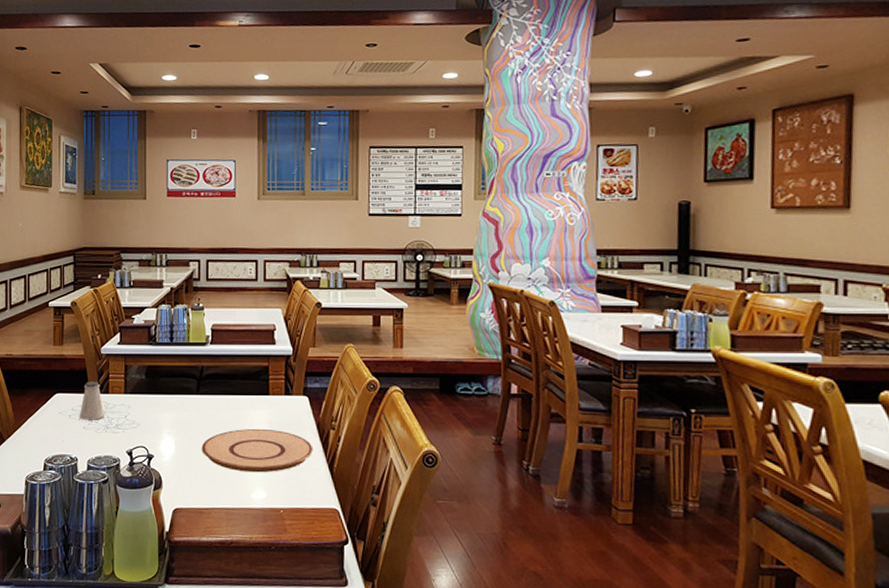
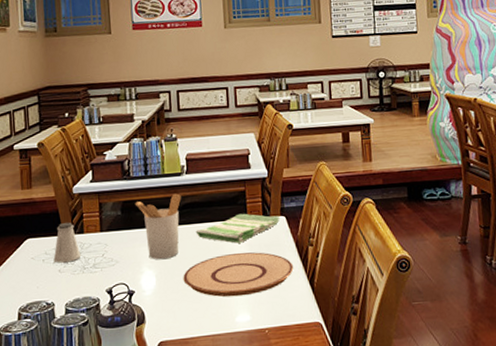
utensil holder: none [159,363,205,428] -> present [134,193,181,260]
dish towel: none [216,389,303,419] -> present [195,213,280,244]

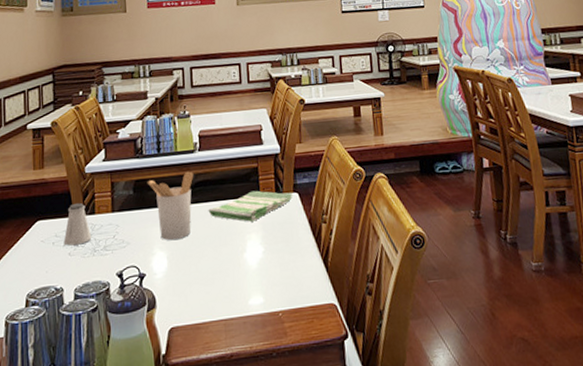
plate: present [183,252,294,297] -> none [195,230,307,279]

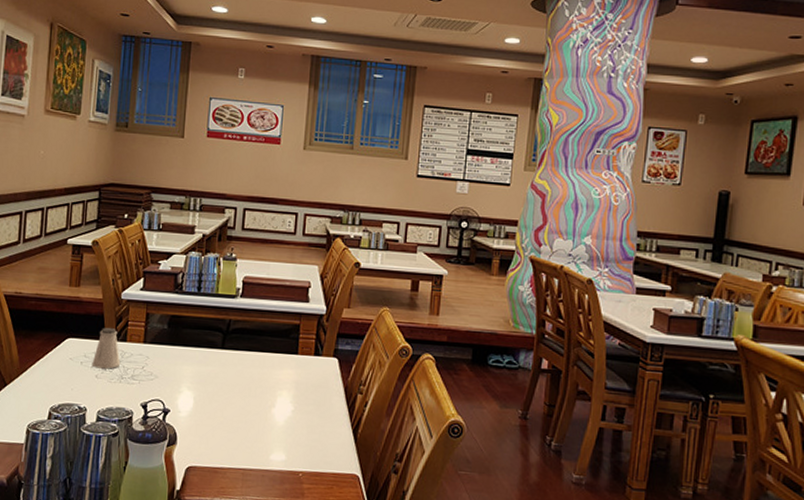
utensil holder: present [147,171,194,241] -> none [183,316,232,383]
dish towel: present [208,190,293,222] -> none [241,347,333,379]

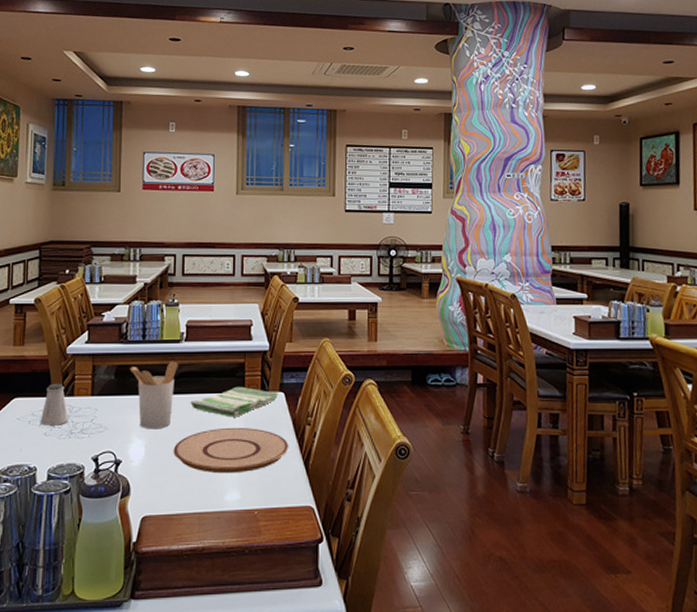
utensil holder: none [183,316,232,383] -> present [129,361,178,430]
plate: none [221,388,339,434] -> present [173,427,289,474]
dish towel: none [241,347,333,379] -> present [190,386,279,417]

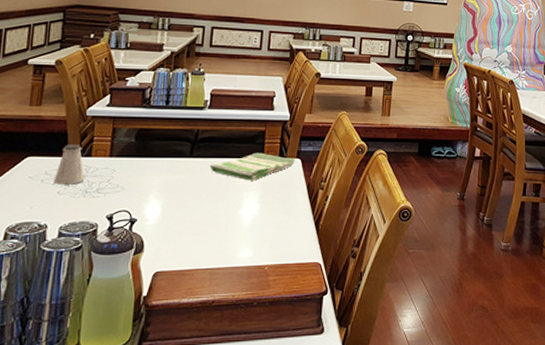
utensil holder: present [129,361,178,430] -> none [150,126,200,190]
plate: present [173,427,289,474] -> none [189,190,302,232]

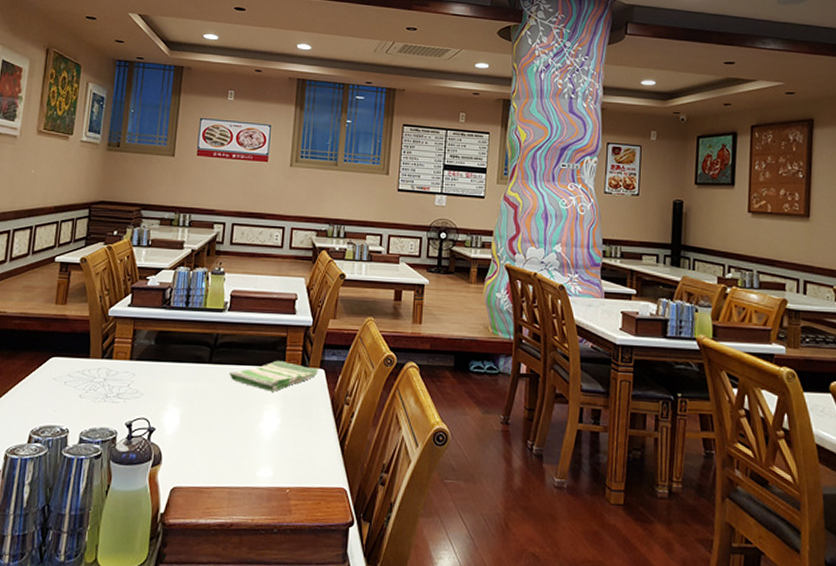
saltshaker: present [53,143,85,185] -> none [76,344,106,388]

